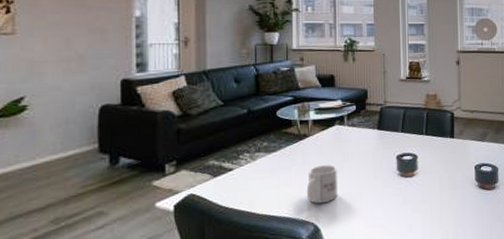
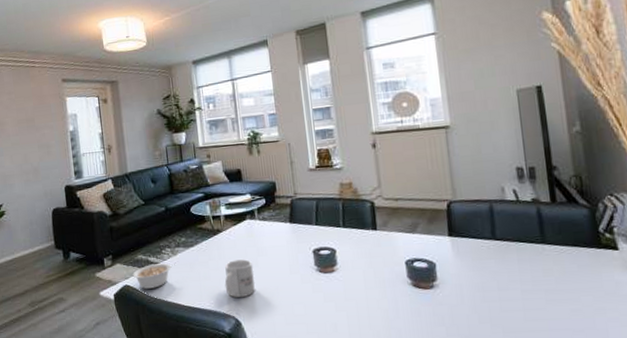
legume: none [200,168,257,198] -> present [132,262,179,289]

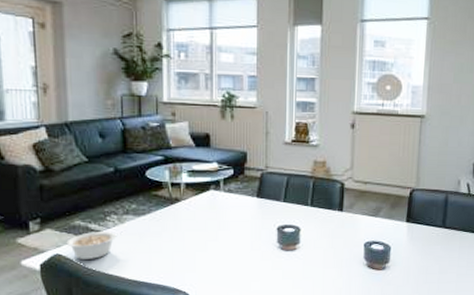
mug: present [224,259,255,298] -> none [178,232,211,272]

